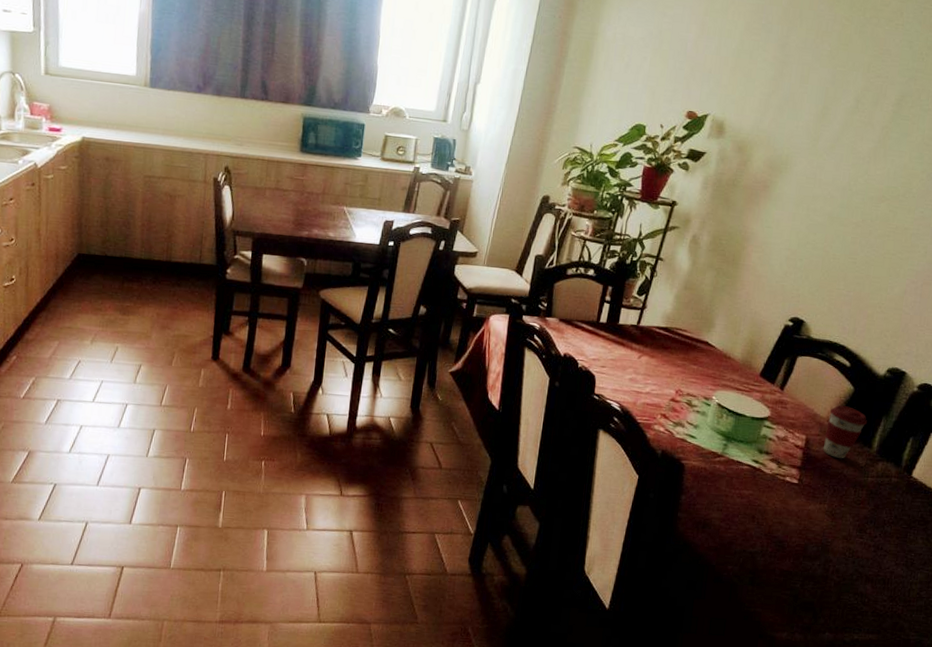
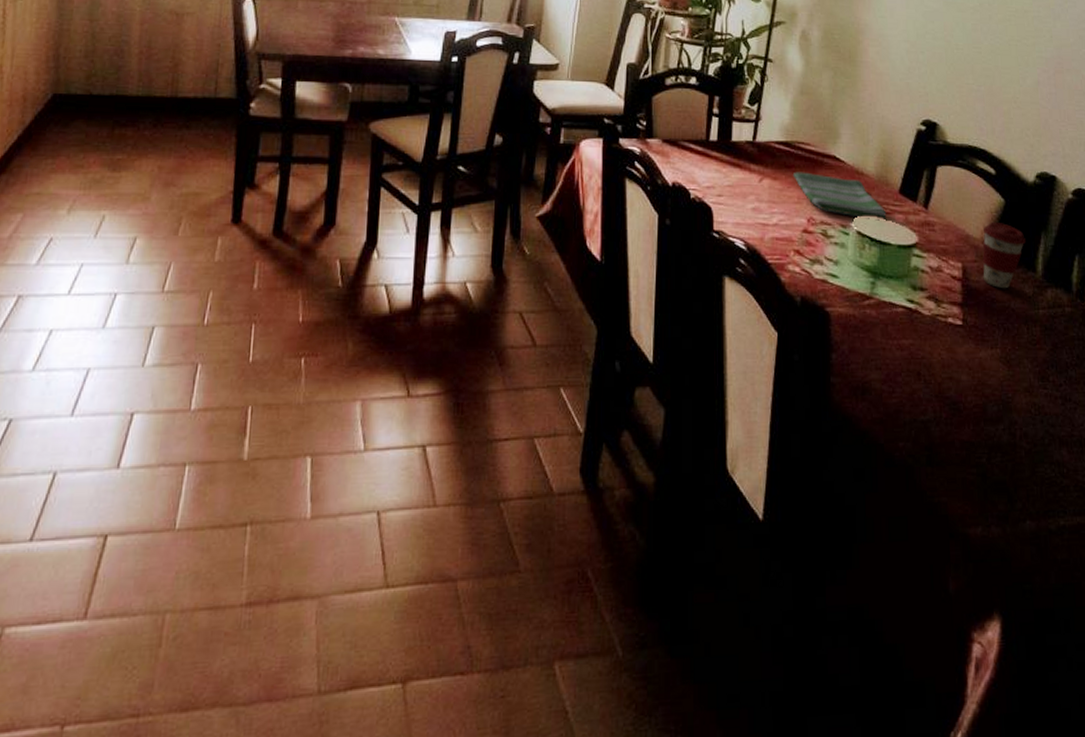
dish towel: none [668,352,746,397] -> present [792,171,887,221]

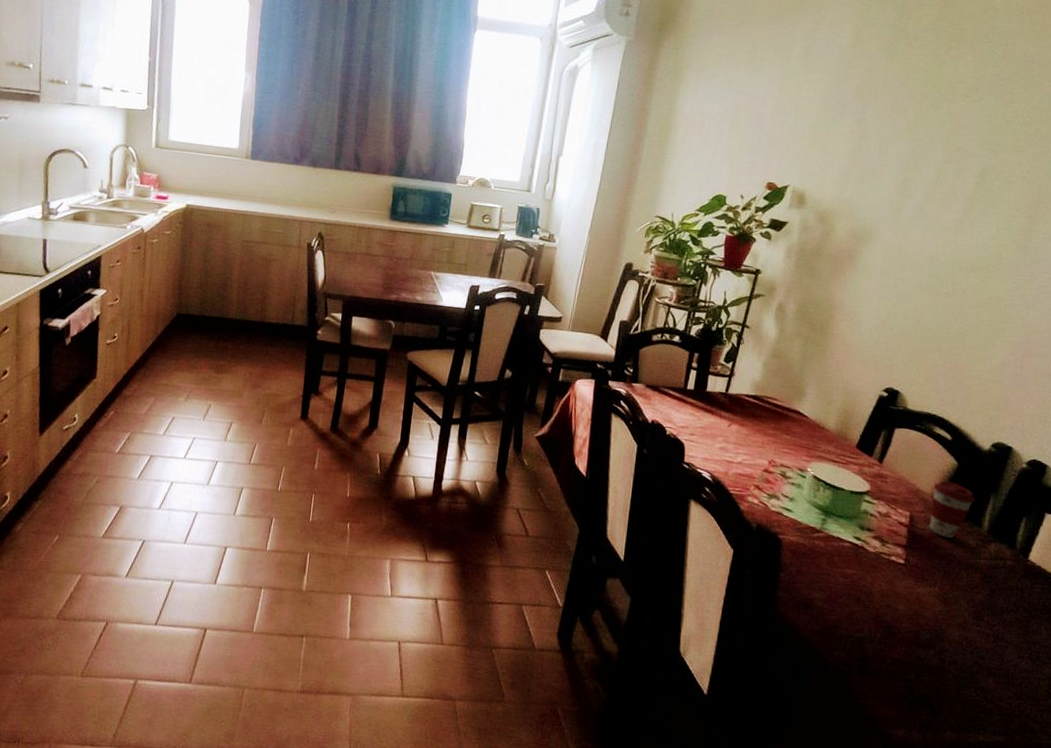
dish towel: present [792,171,887,221] -> none [758,421,843,470]

